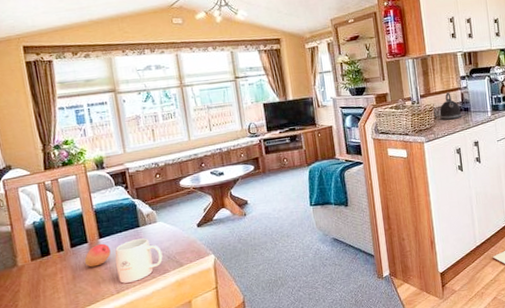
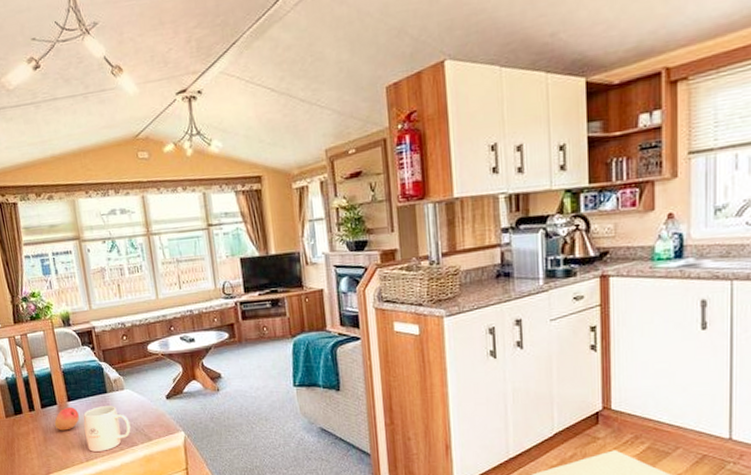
kettle: present [439,92,462,121] -> none [468,250,500,289]

